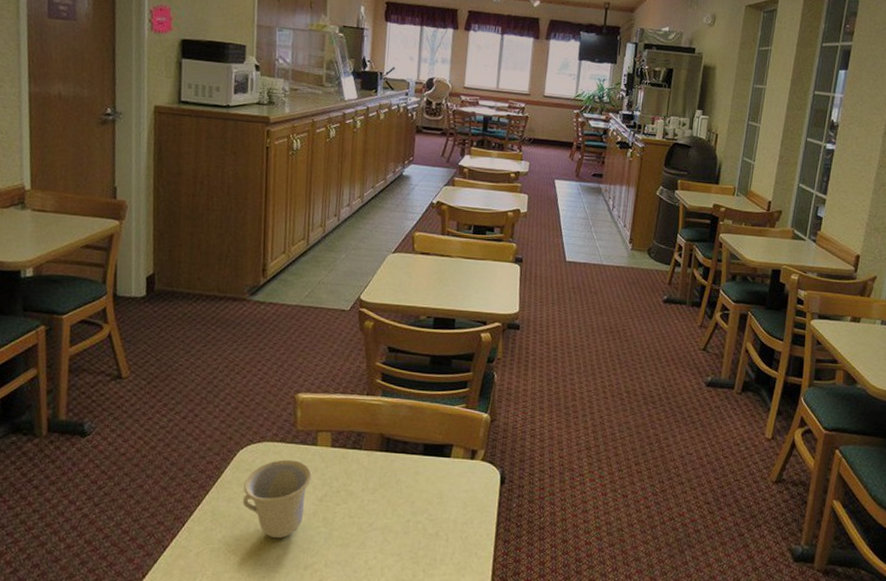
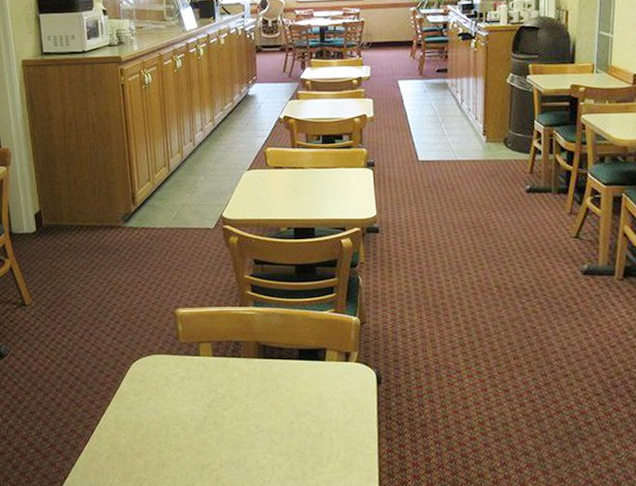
cup: present [242,459,313,539] -> none [140,370,199,442]

